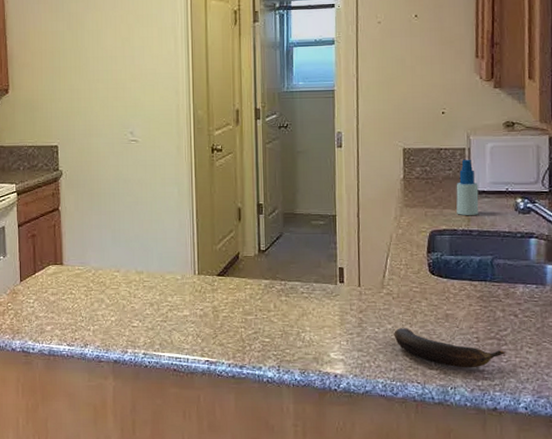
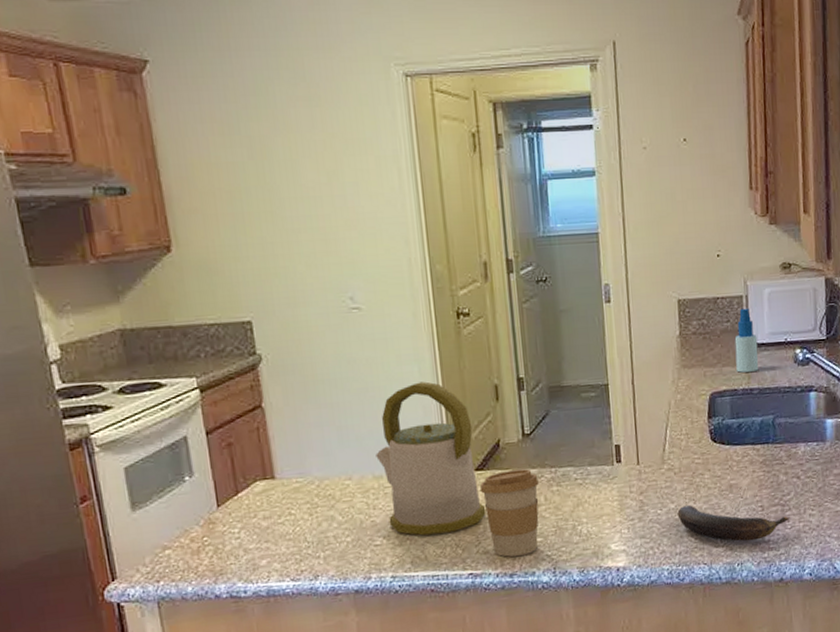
kettle: none [139,201,224,324] -> present [376,381,486,536]
coffee cup: none [220,279,270,351] -> present [479,469,539,557]

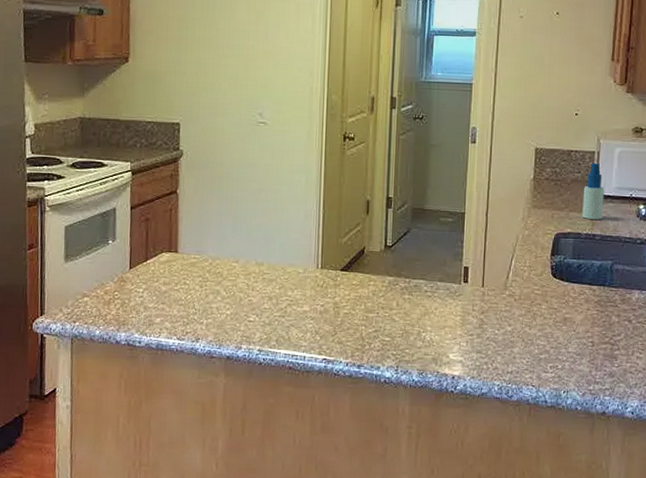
kettle: present [376,381,486,536] -> none [261,189,345,320]
coffee cup: present [479,469,539,557] -> none [342,275,393,350]
banana: present [677,505,791,542] -> none [513,330,619,372]

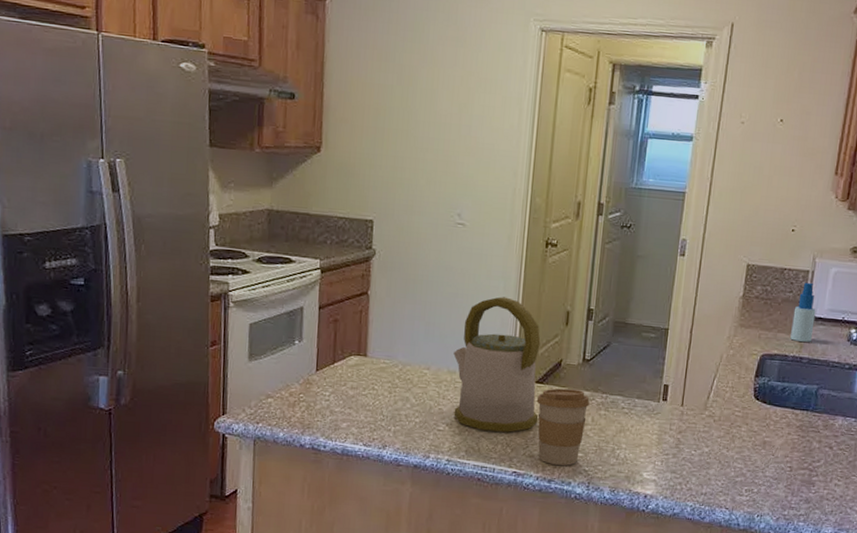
kettle: none [261,189,345,320] -> present [453,297,541,432]
coffee cup: none [342,275,393,350] -> present [536,388,590,466]

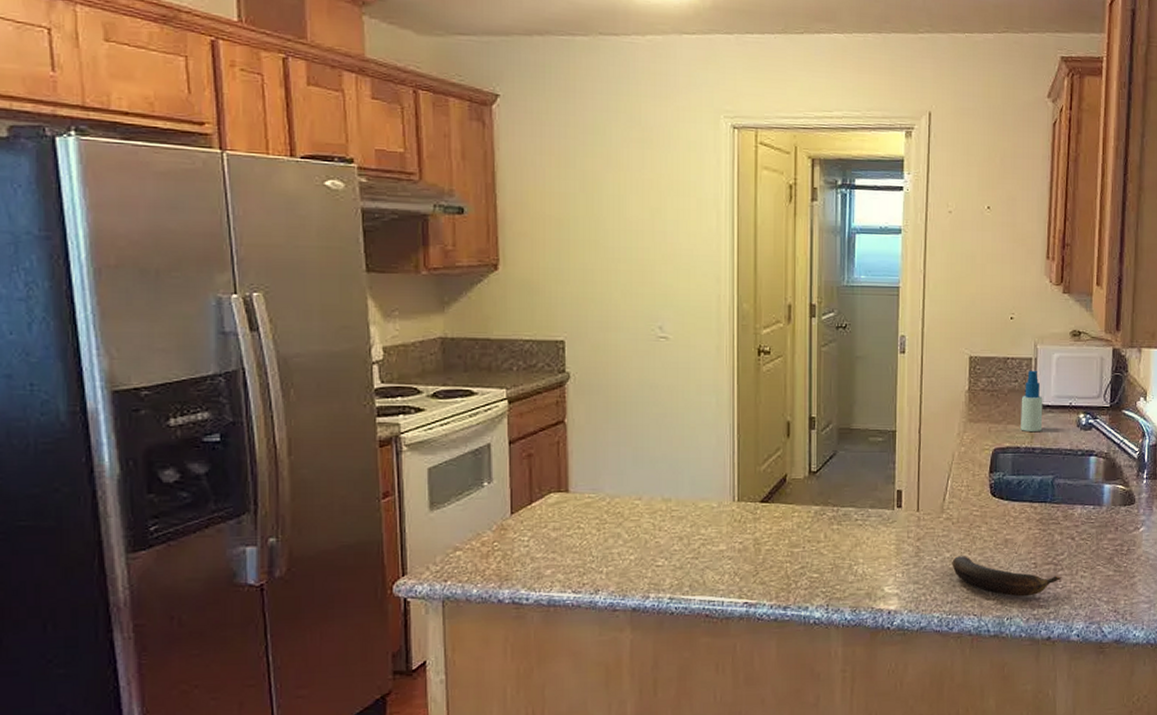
kettle: present [453,297,541,432] -> none [667,412,767,561]
coffee cup: present [536,388,590,466] -> none [763,505,820,590]
banana: none [709,452,817,497] -> present [952,556,1063,597]

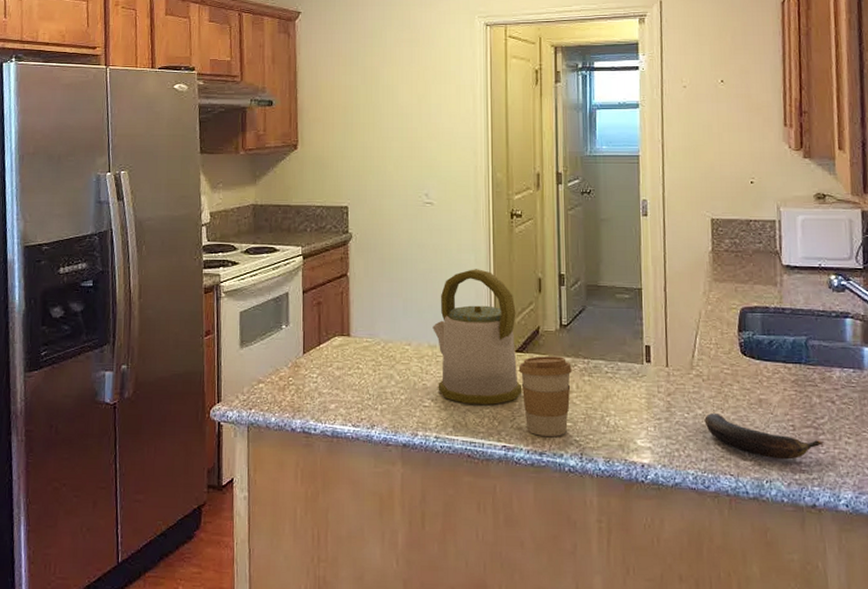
kettle: none [667,412,767,561] -> present [433,269,522,405]
coffee cup: none [763,505,820,590] -> present [518,356,572,436]
spray bottle: present [1021,370,1043,431] -> none [767,232,791,292]

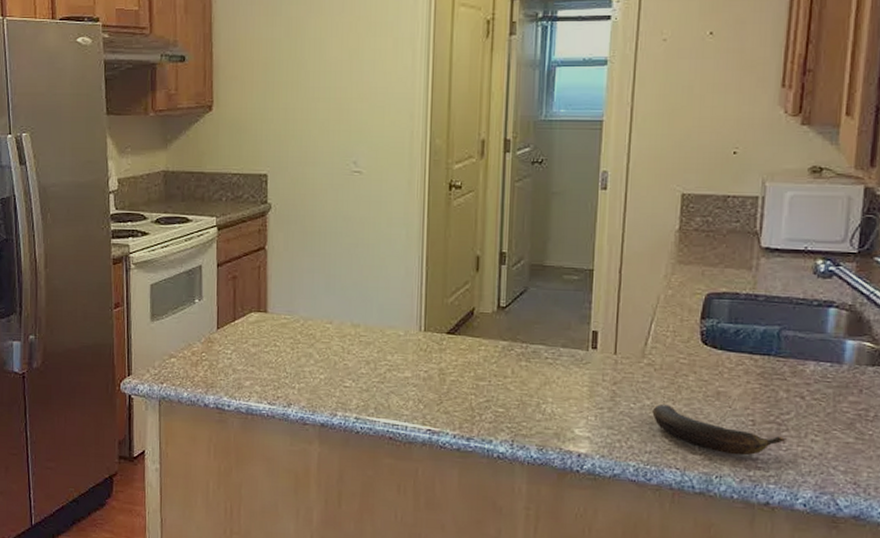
kettle: present [433,269,522,405] -> none [356,244,452,387]
coffee cup: present [518,356,572,436] -> none [448,339,508,422]

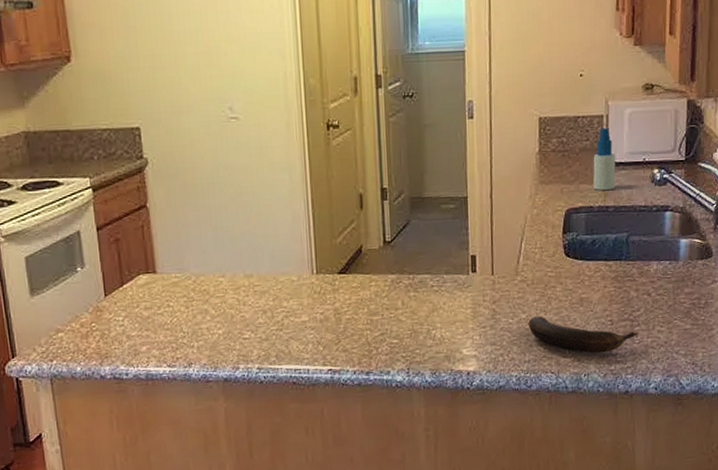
spray bottle: none [741,209,771,277] -> present [593,127,616,190]

